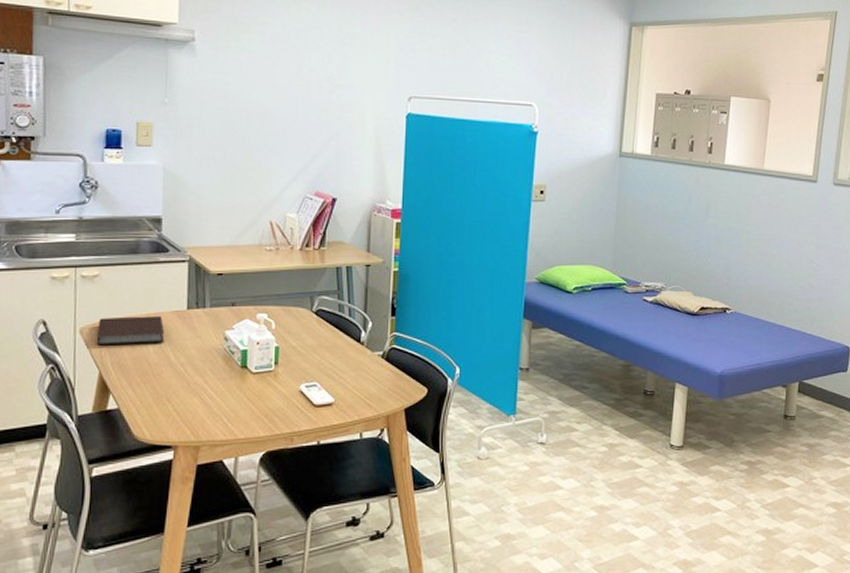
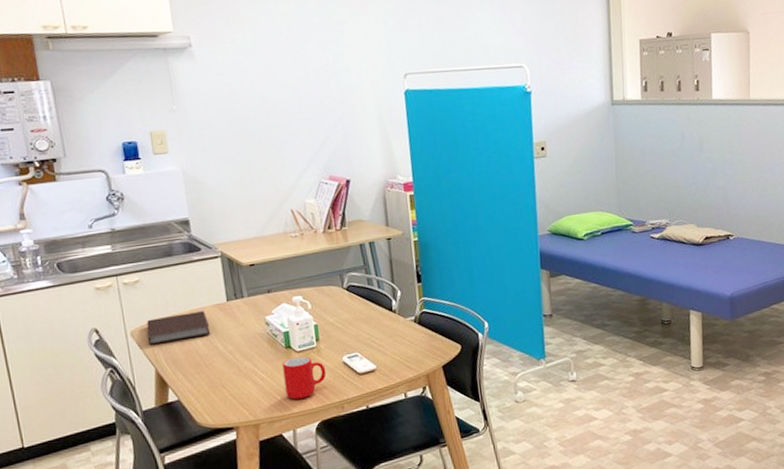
cup: none [234,379,281,424] -> present [282,356,327,400]

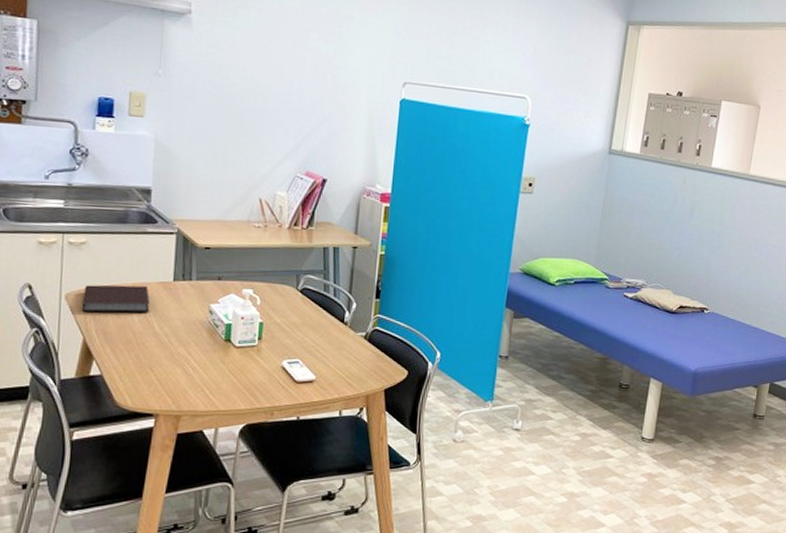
cup: present [282,356,327,400] -> none [215,352,263,397]

